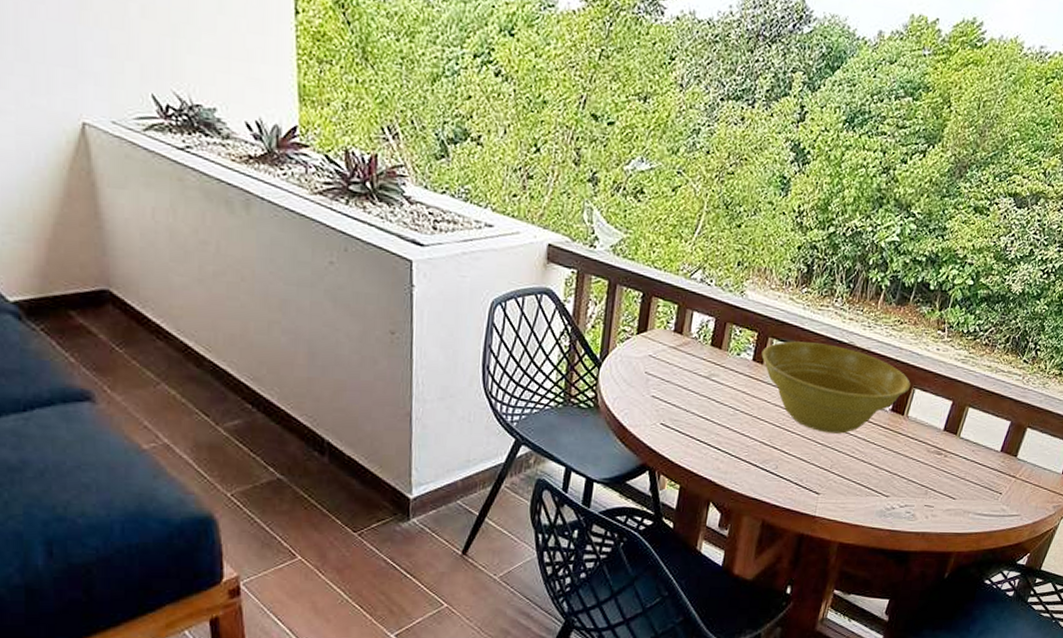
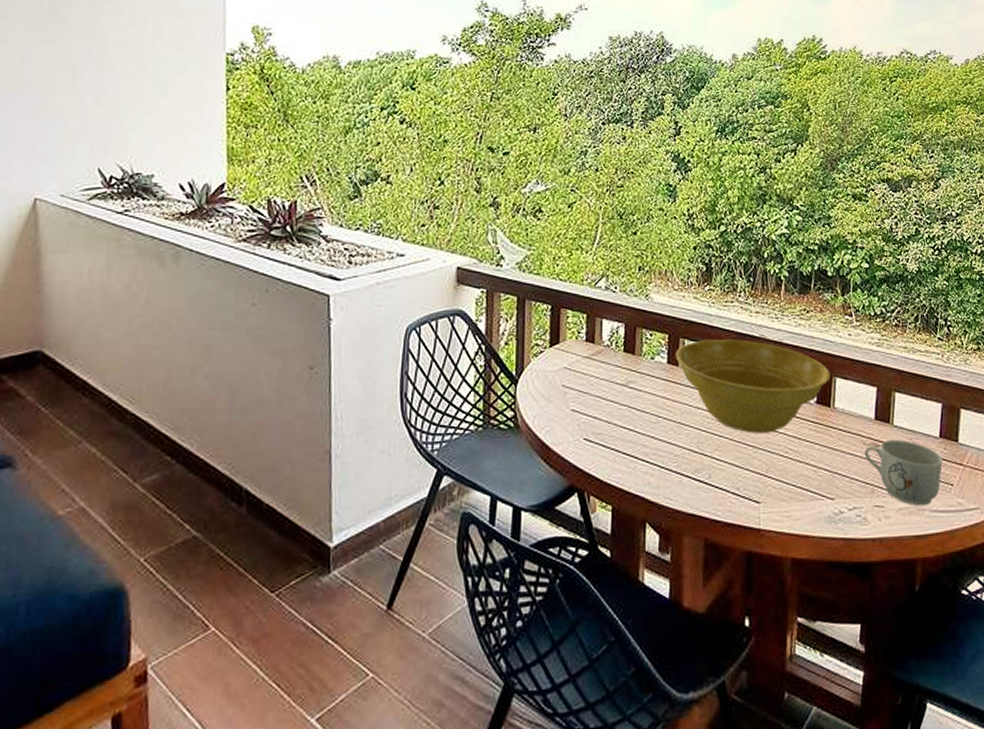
mug: none [926,449,998,509] -> present [864,439,943,506]

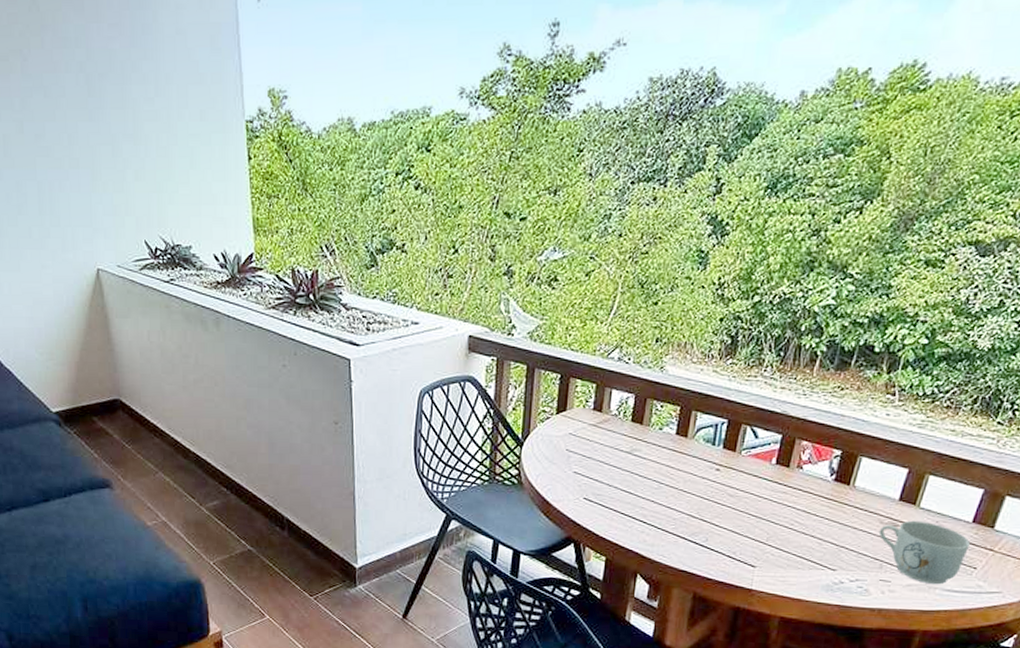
planter bowl: present [675,339,830,433] -> none [685,413,856,505]

